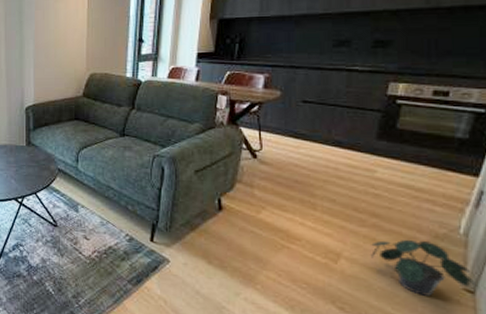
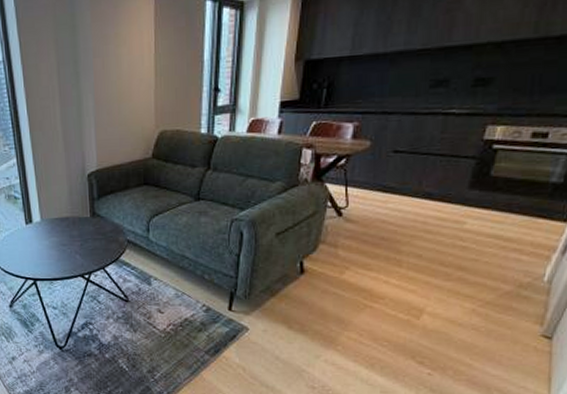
potted plant: present [371,239,477,296] -> none [454,290,555,345]

